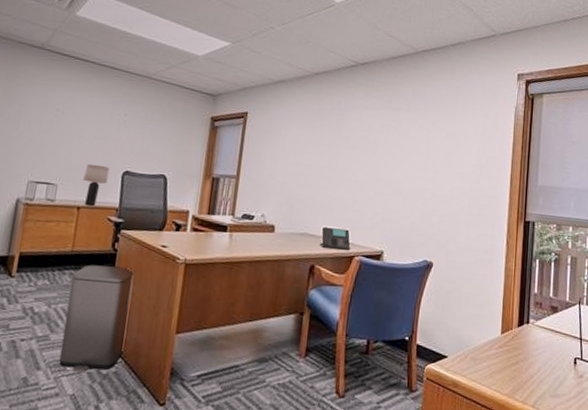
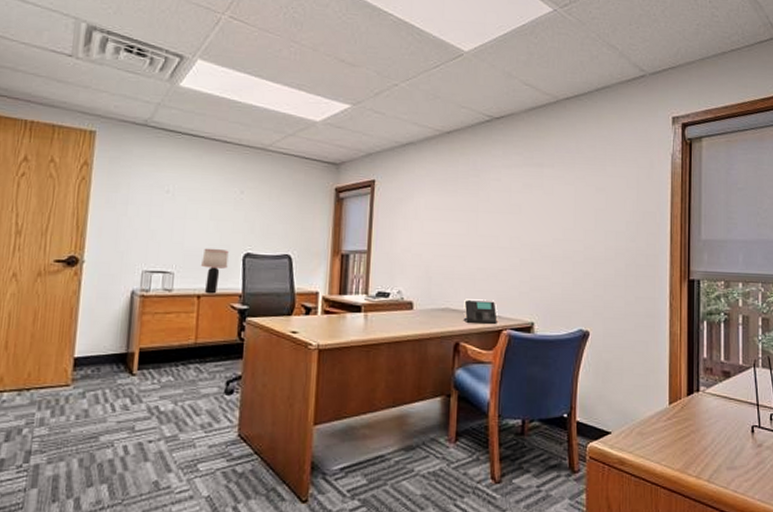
pedal bin: present [59,264,135,372] -> none [191,356,265,472]

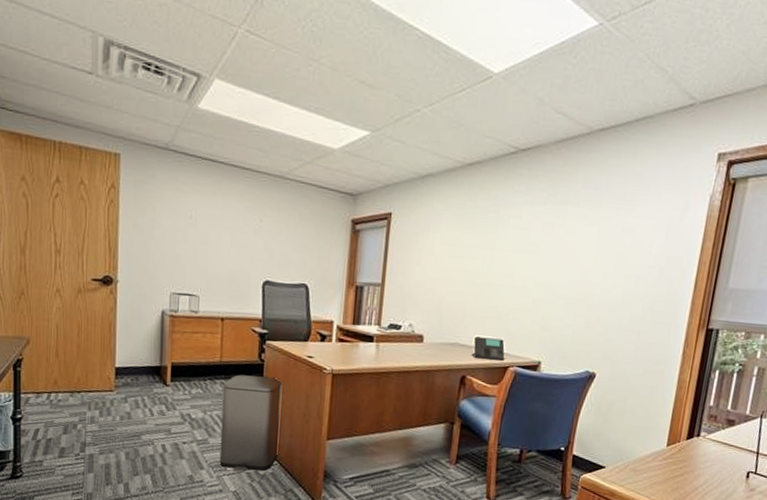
pedal bin: none [191,356,265,472] -> present [219,374,283,472]
table lamp: present [201,248,229,294] -> none [224,273,249,318]

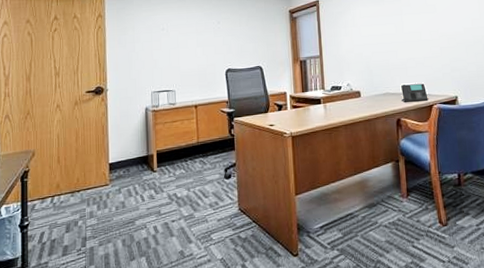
pedal bin: present [219,374,283,472] -> none [202,148,256,240]

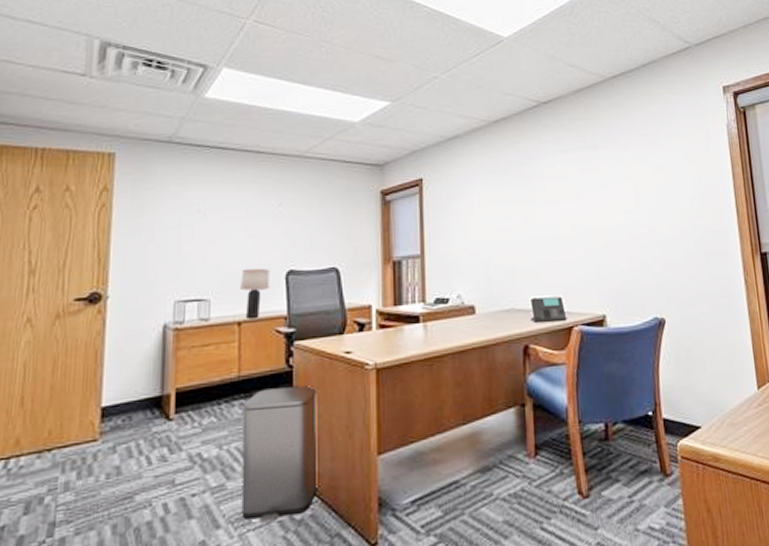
table lamp: none [195,68,215,104] -> present [240,268,270,320]
pedal bin: none [202,148,256,240] -> present [241,385,319,523]

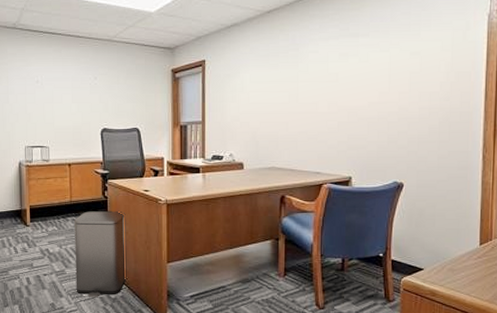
table lamp: present [240,268,270,320] -> none [69,126,90,162]
phone: present [530,296,567,323] -> none [288,160,318,180]

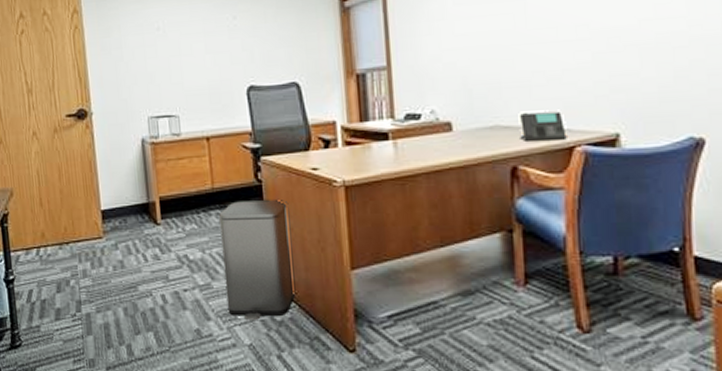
phone: none [288,160,318,180] -> present [520,111,567,142]

